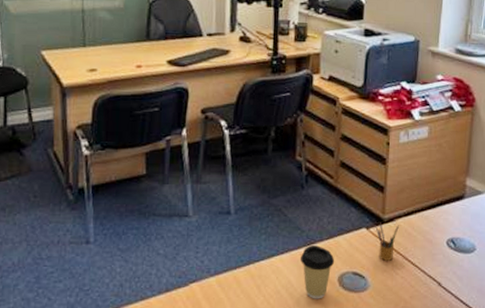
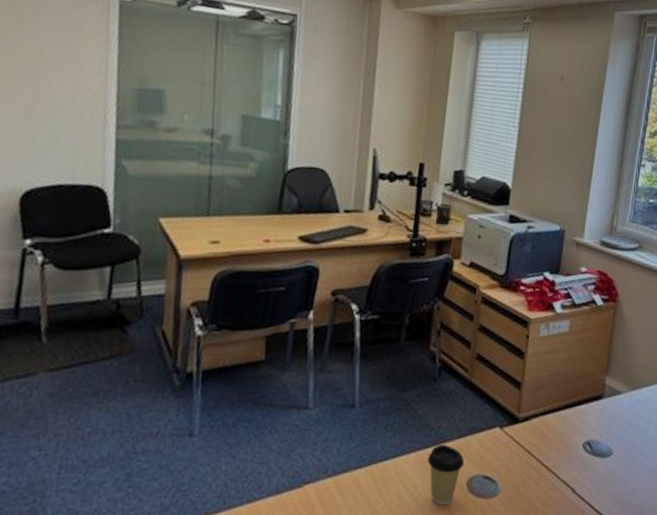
pencil box: present [375,222,399,261] -> none [509,421,535,464]

